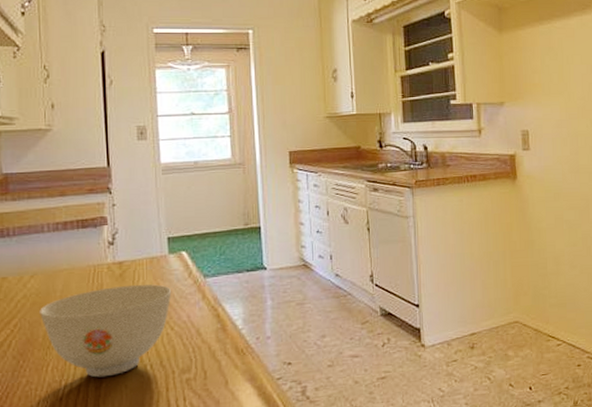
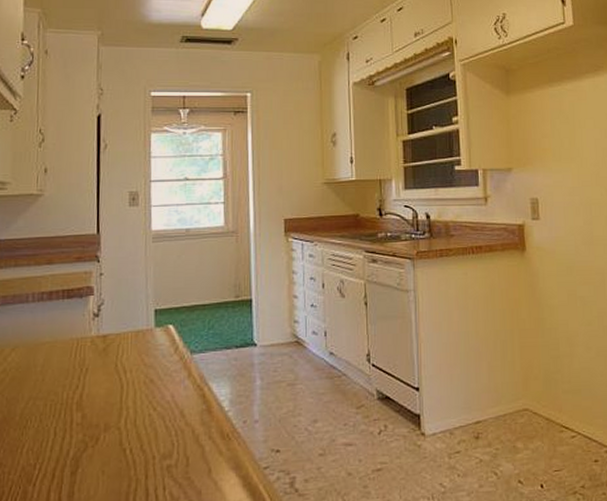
bowl: present [40,284,172,378] -> none [18,360,157,462]

